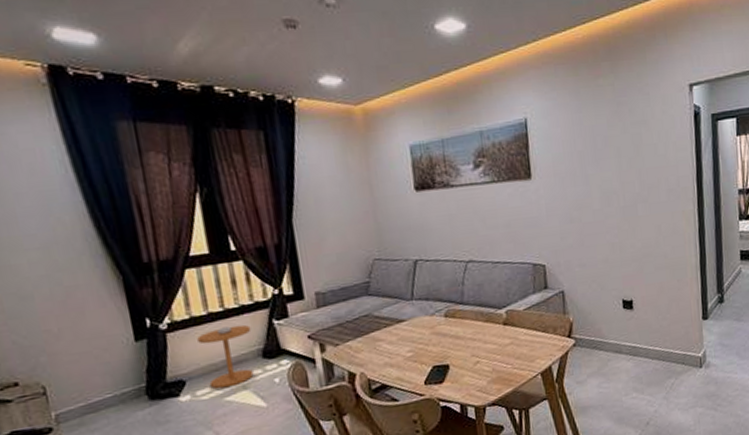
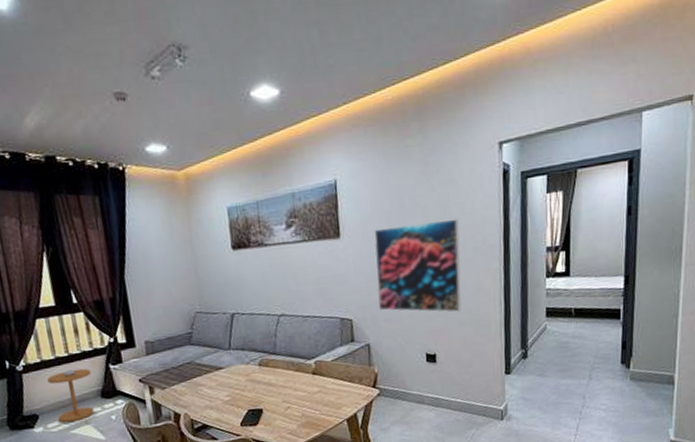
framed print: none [566,160,657,256] -> present [374,218,461,312]

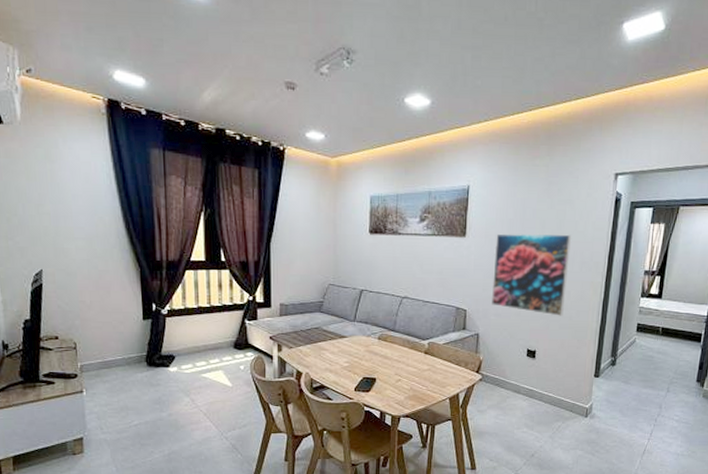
side table: present [47,368,94,423] -> none [188,319,228,367]

